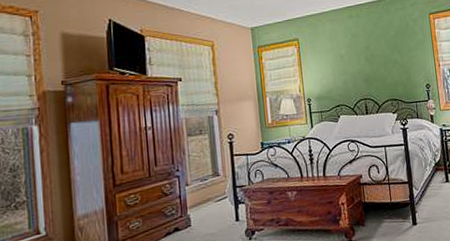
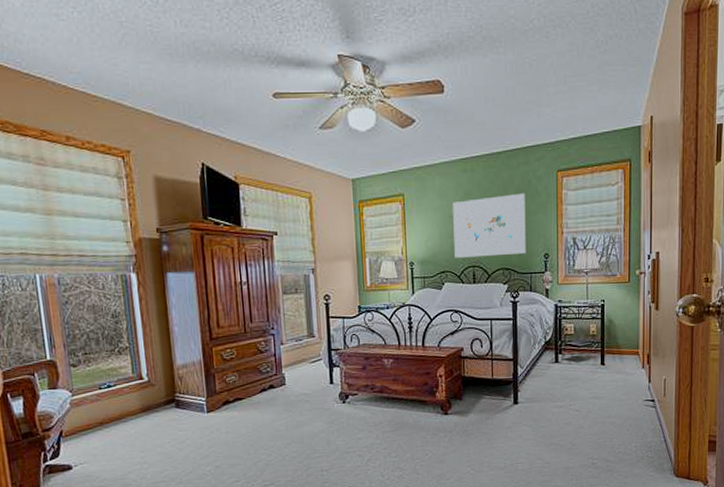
wall art: none [342,33,410,93] -> present [453,193,526,258]

